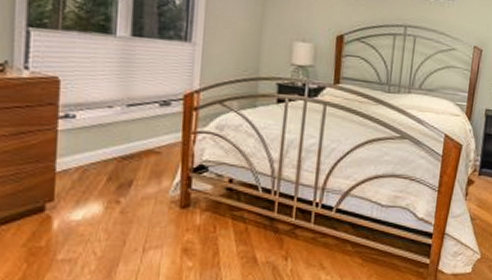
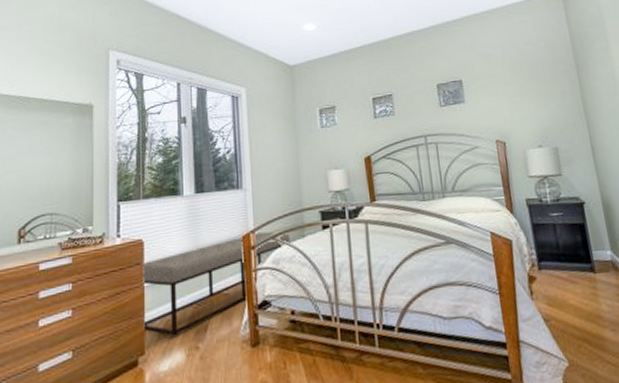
bench: none [52,93,240,187] -> present [141,231,291,336]

